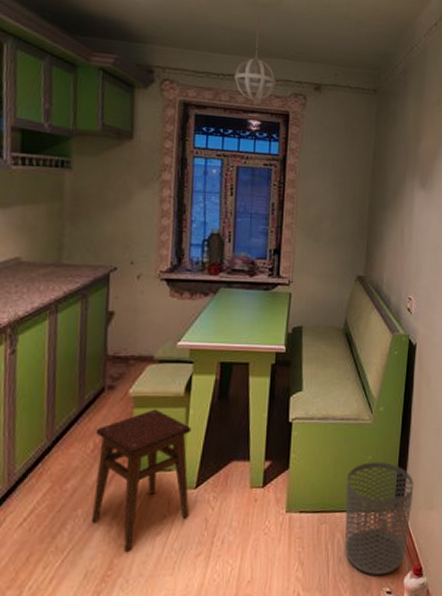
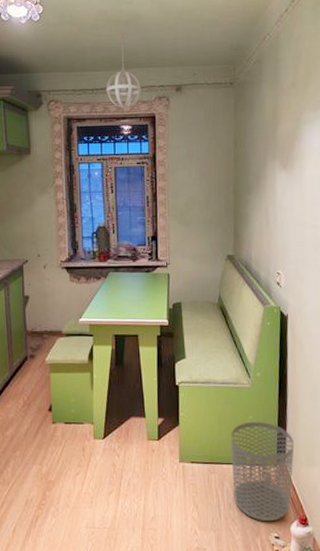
stool: present [91,409,192,551] -> none [24,373,100,486]

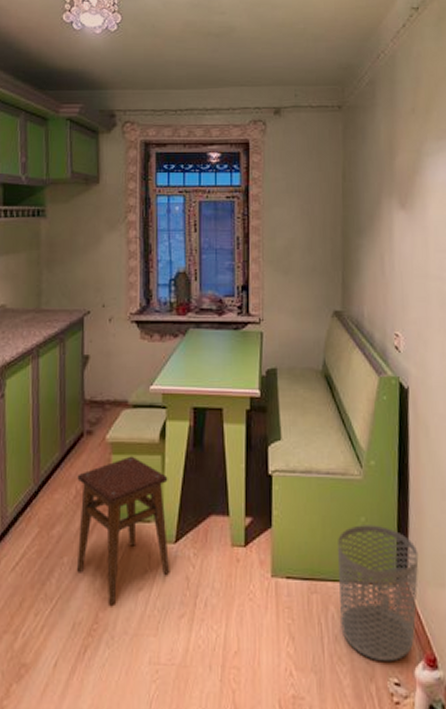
stool: none [24,373,100,486] -> present [76,456,170,605]
pendant light: present [106,33,142,108] -> none [192,47,234,132]

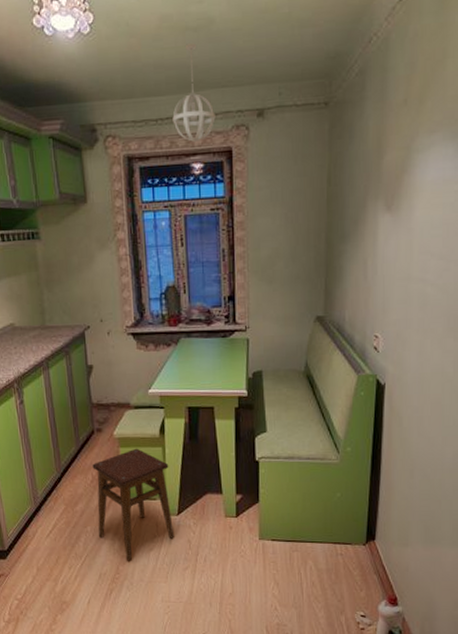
pendant light: none [192,47,234,132] -> present [172,43,216,142]
waste bin: present [337,525,419,662] -> none [315,499,386,601]

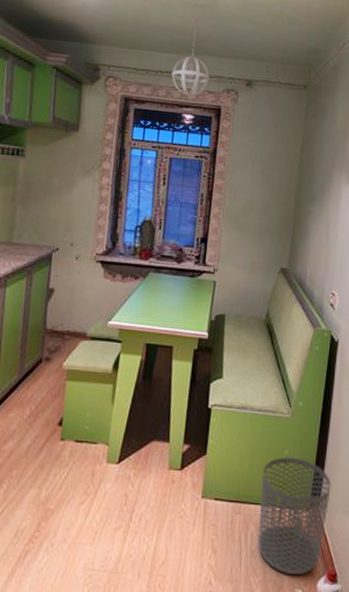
stool: present [92,448,175,561] -> none [23,383,117,516]
waste bin: none [315,499,386,601] -> present [257,457,331,576]

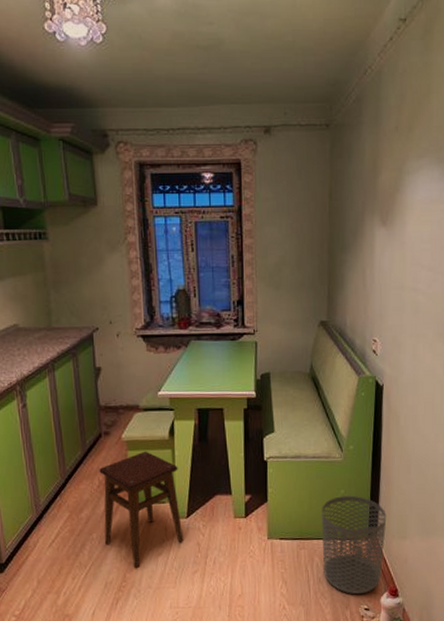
stool: none [23,383,117,516] -> present [99,451,184,568]
pendant light: present [171,16,210,97] -> none [183,61,225,152]

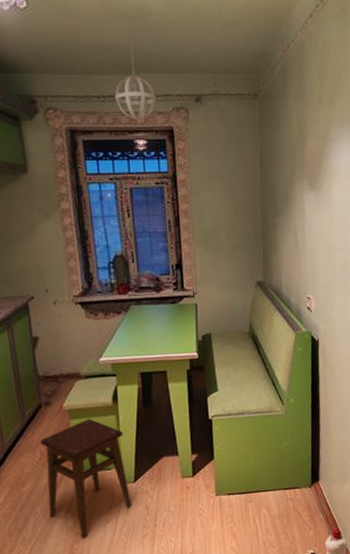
pendant light: none [183,61,225,152] -> present [114,30,157,120]
waste bin: present [321,495,387,595] -> none [266,446,328,541]

